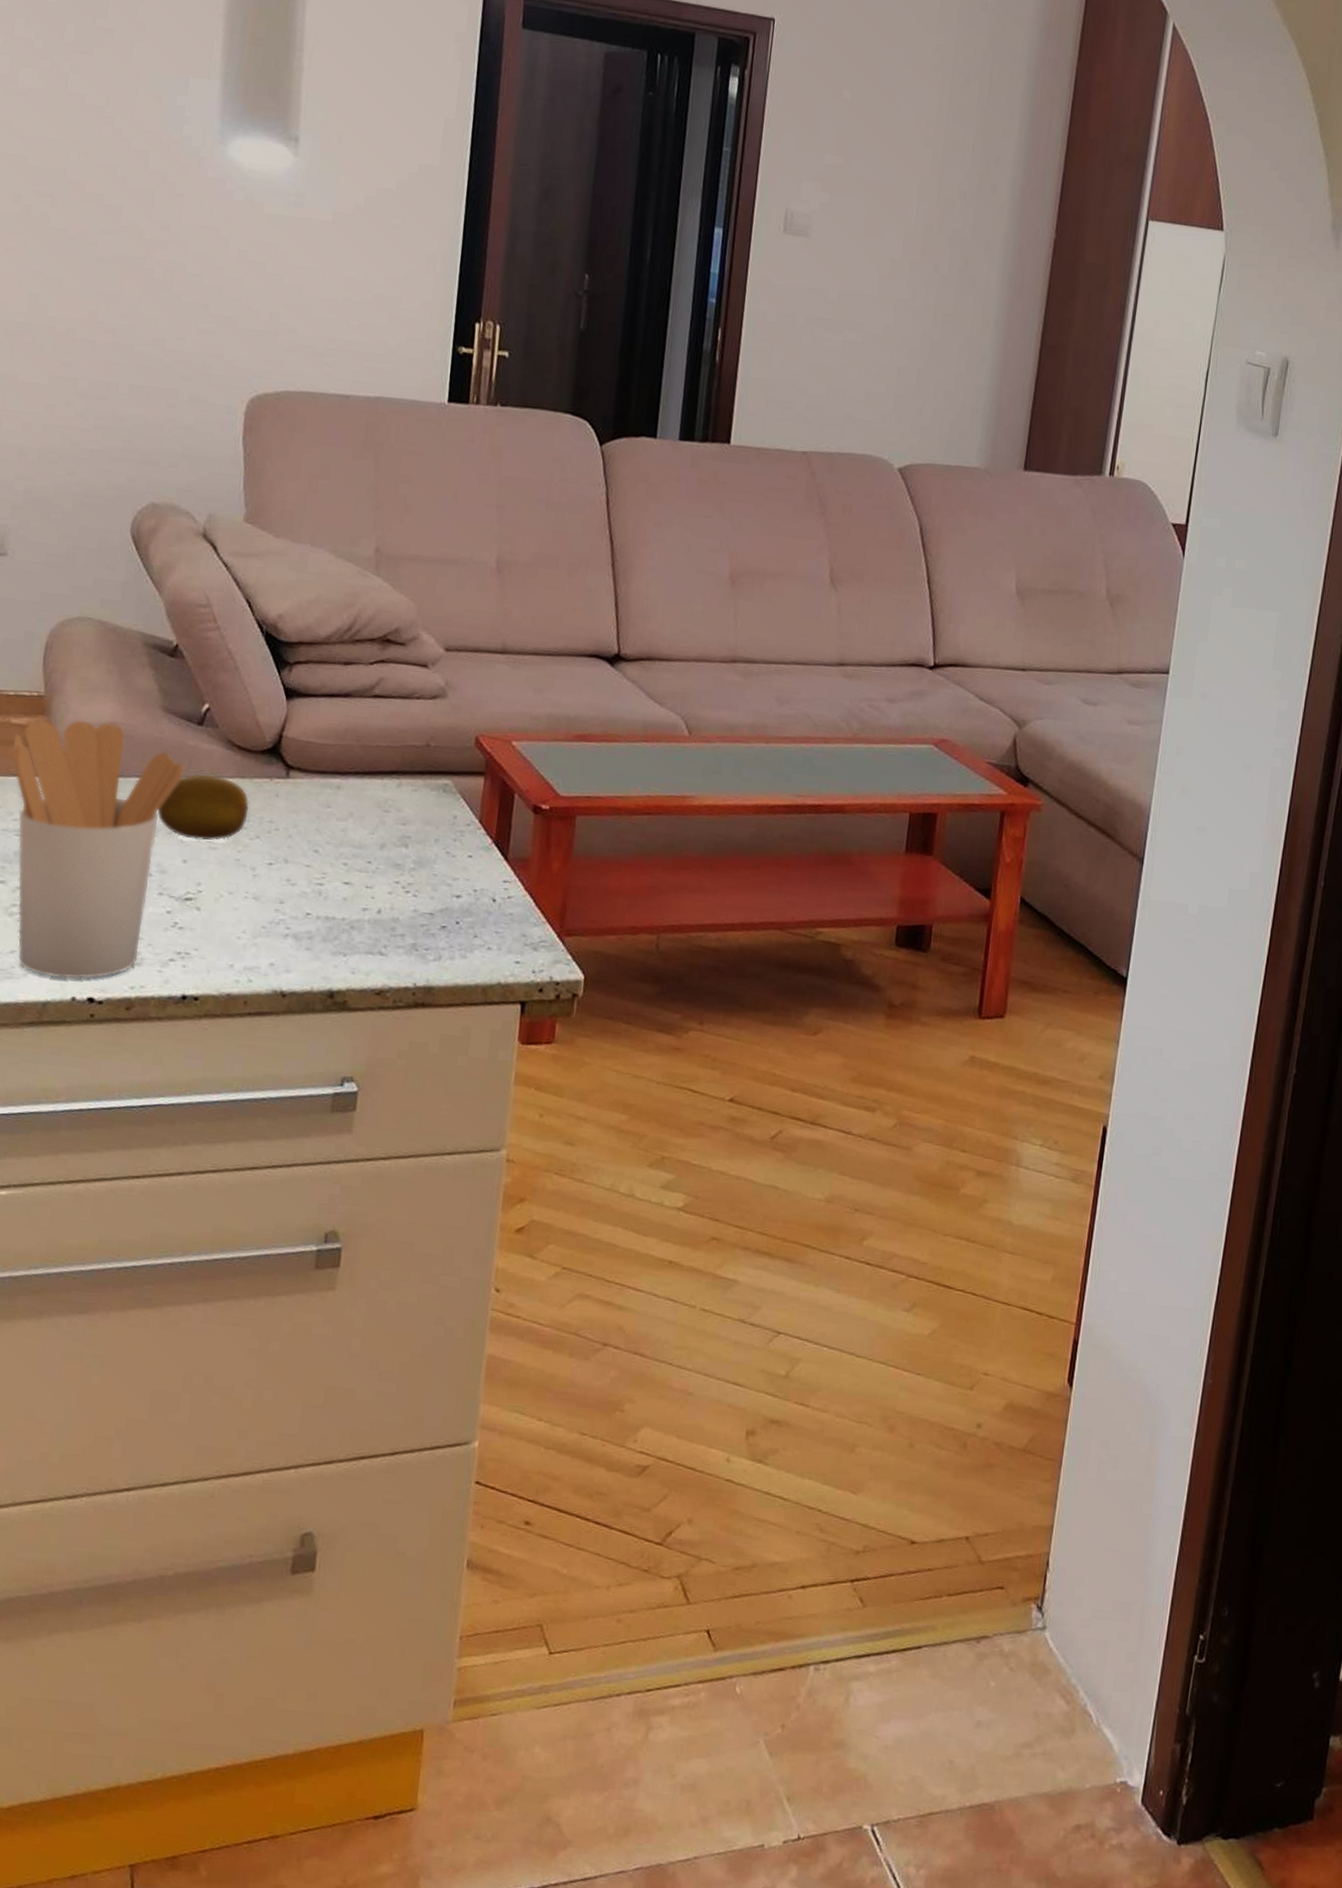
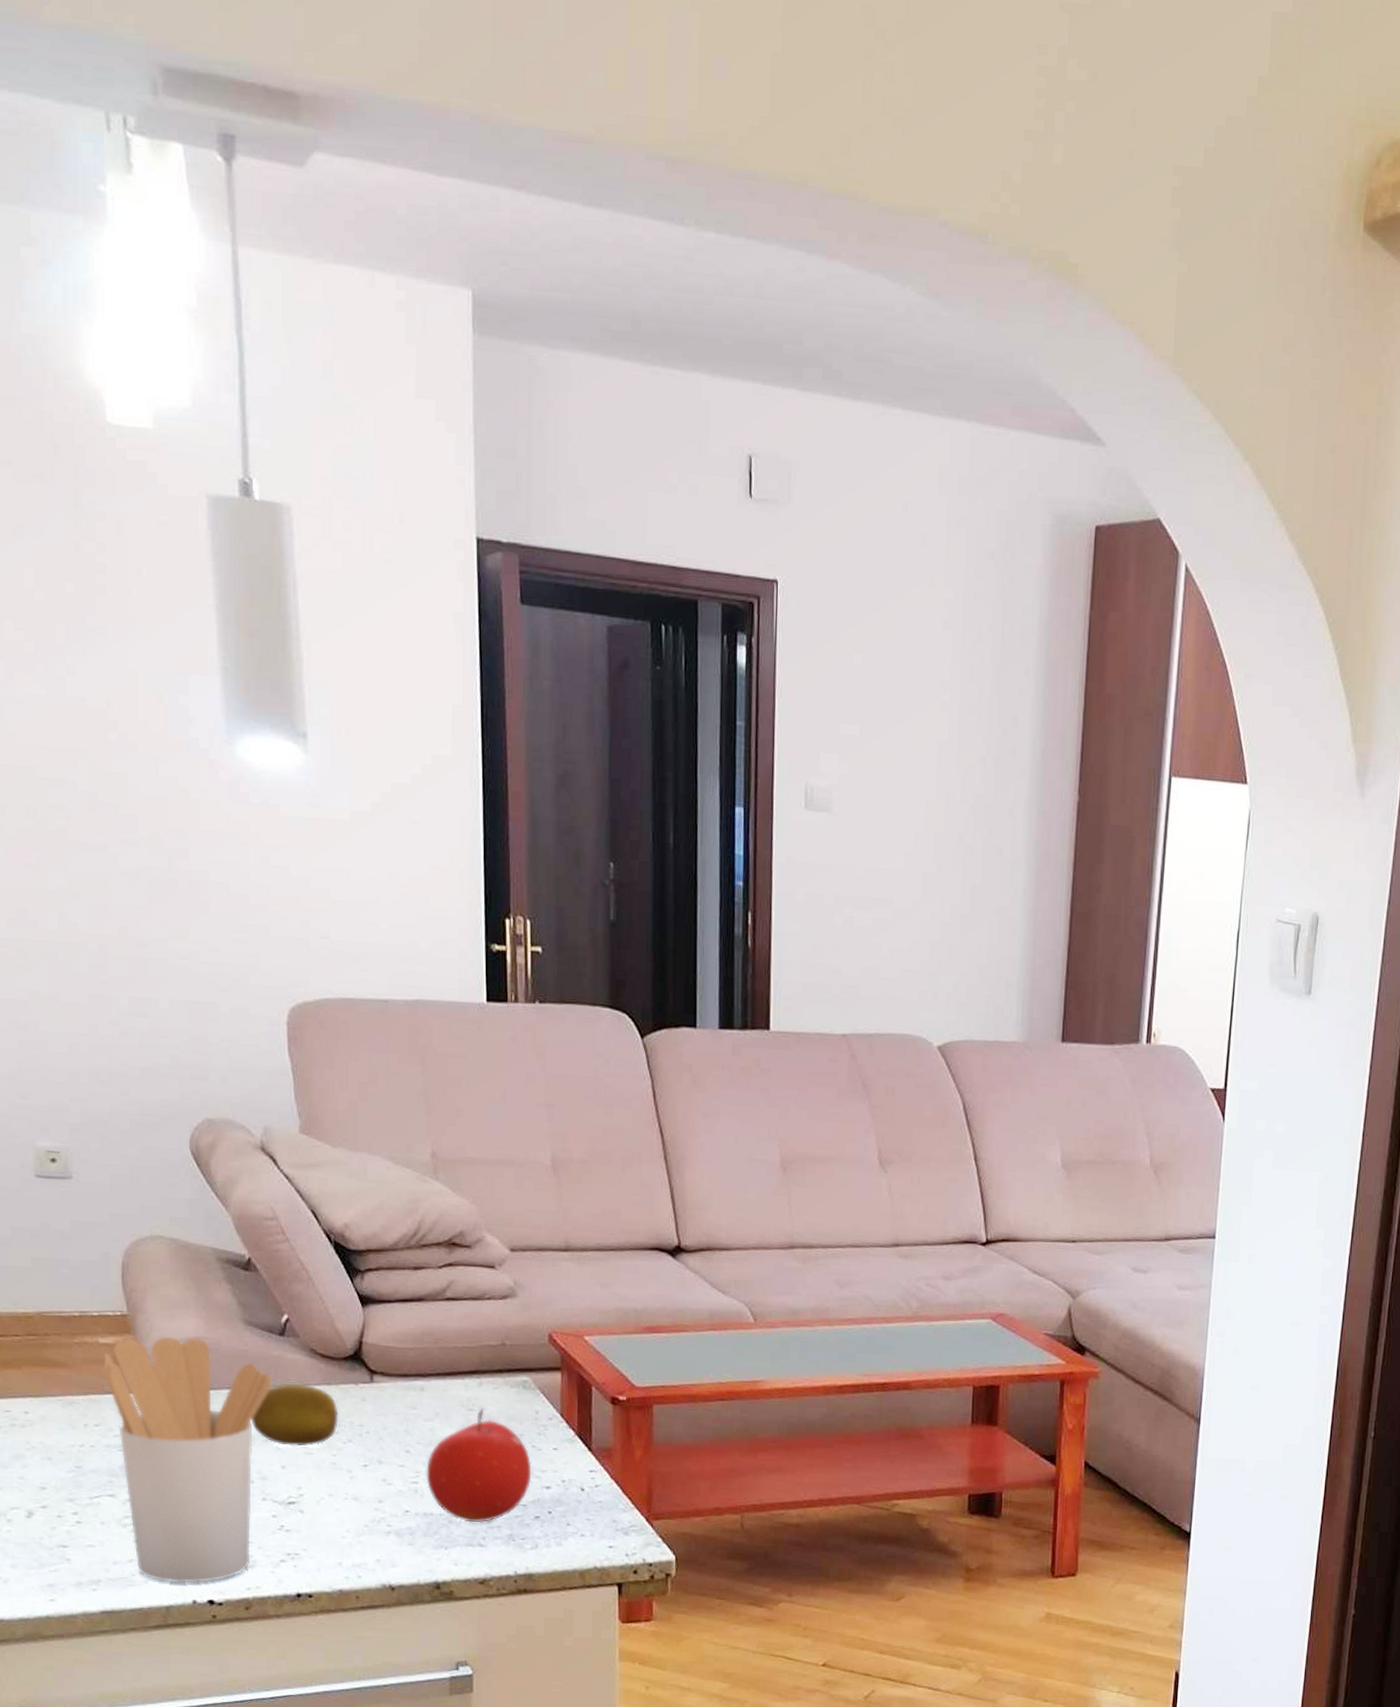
fruit: none [331,810,444,931] -> present [426,1408,532,1523]

